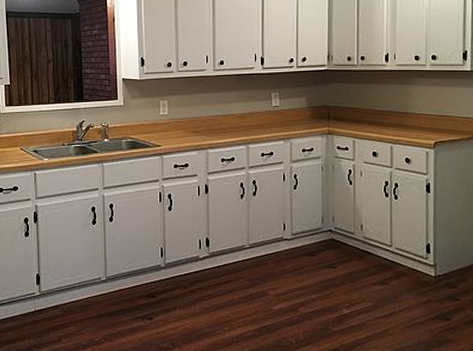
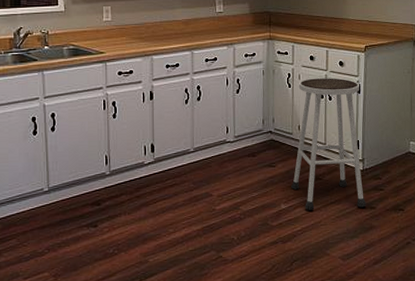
stool: none [354,175,440,318] -> present [291,78,366,210]

